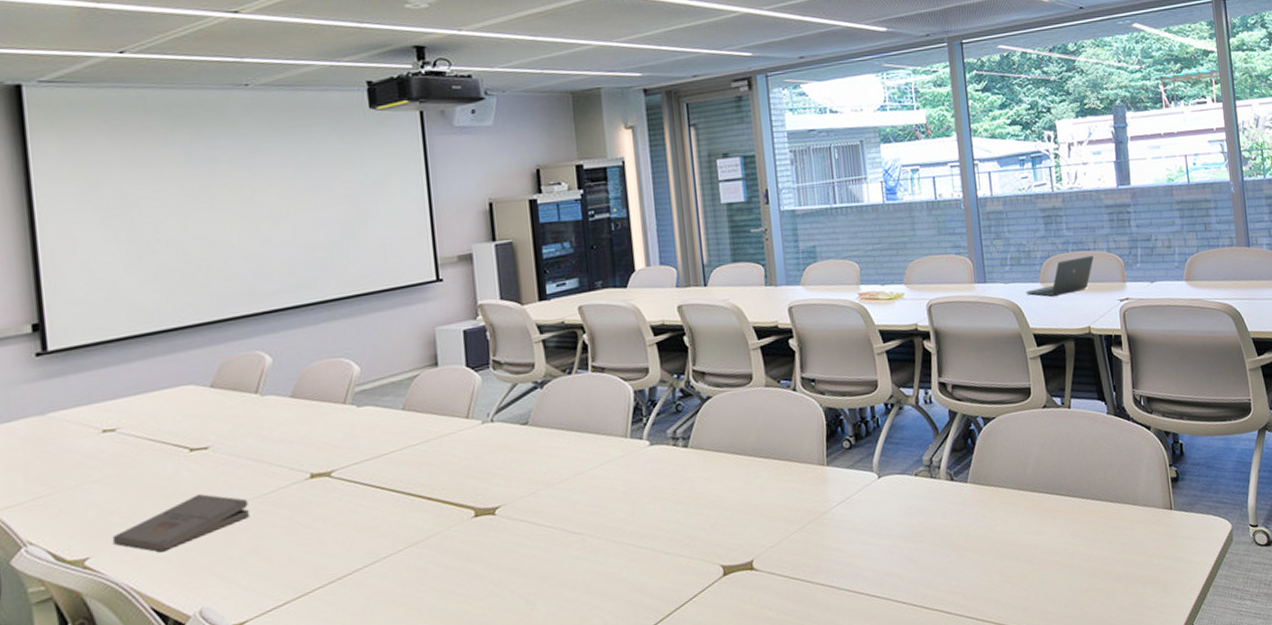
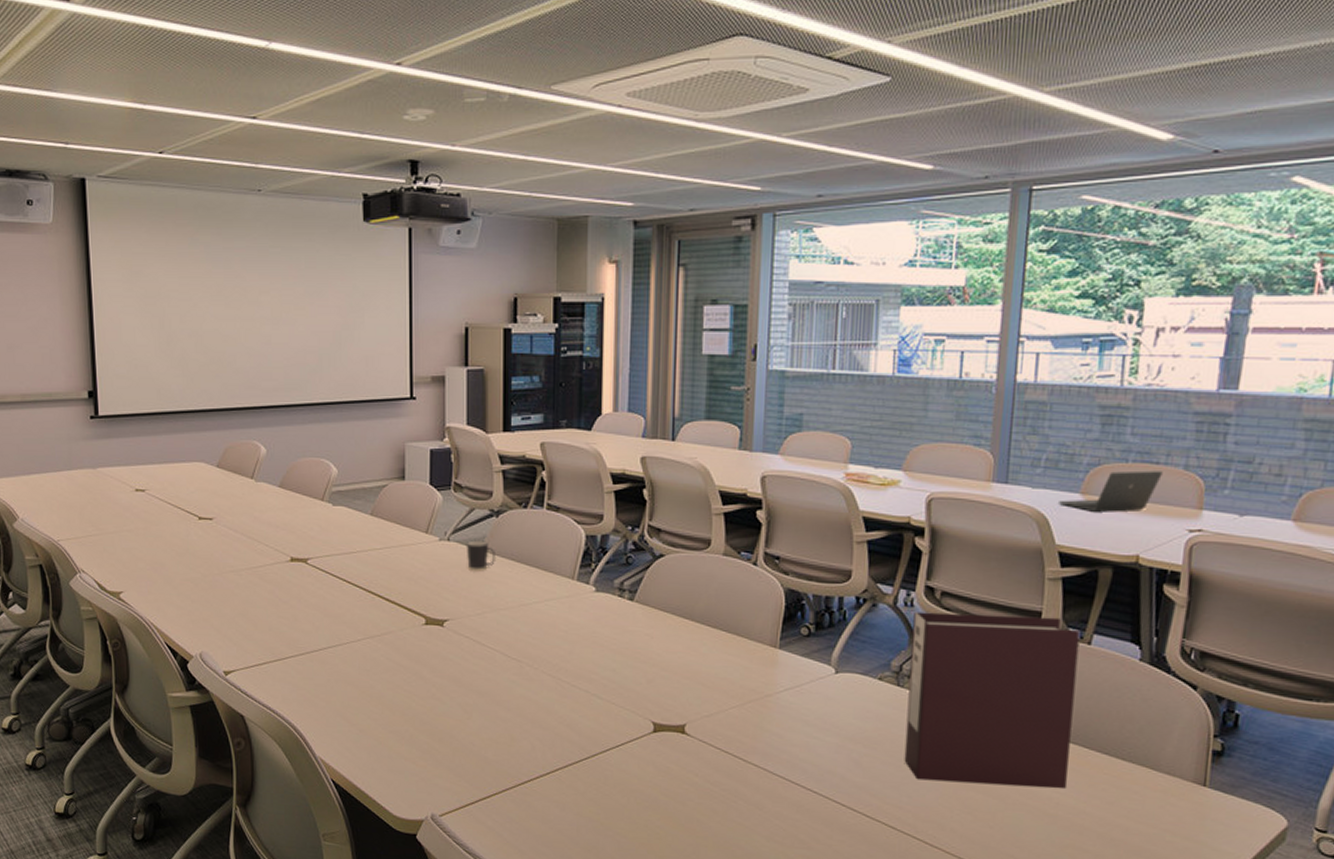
pizza box: present [112,494,249,553] -> none [139,557,241,599]
mug: none [511,415,544,450] -> present [466,540,495,572]
binder: none [933,390,1077,562] -> present [904,611,1081,790]

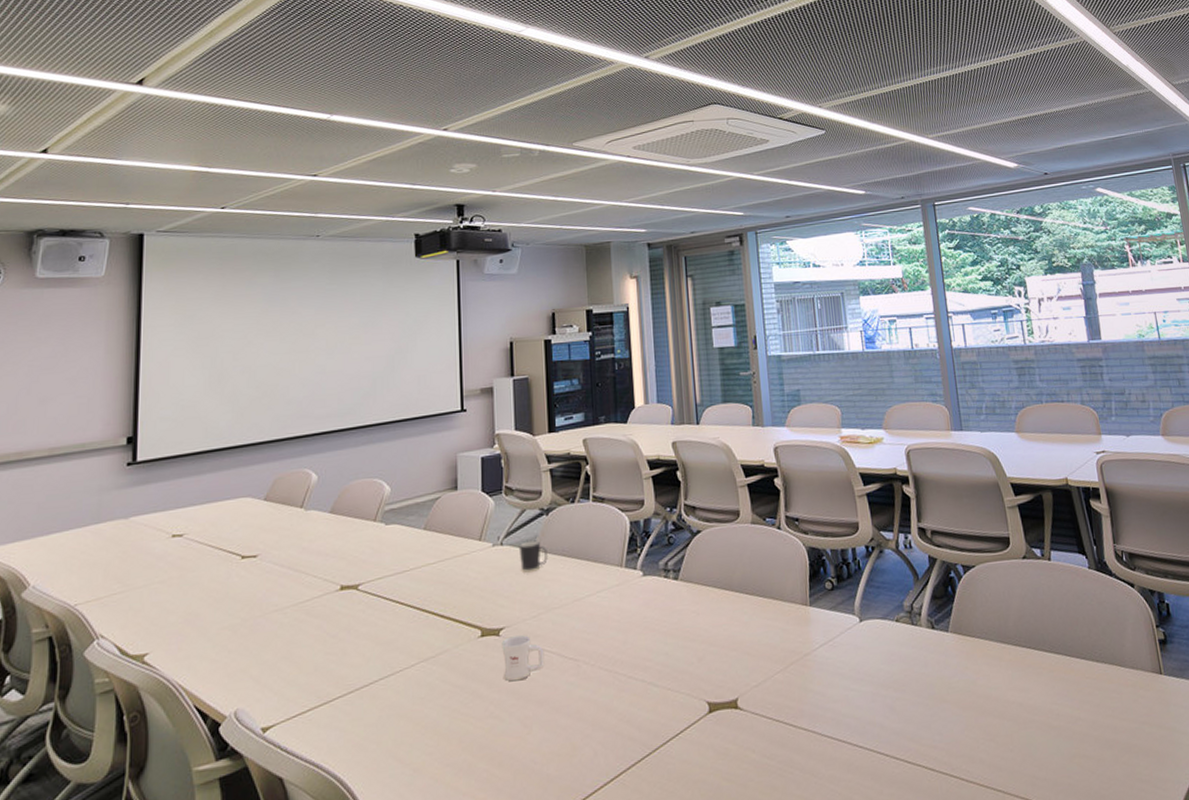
mug: none [445,629,488,671] -> present [501,635,545,682]
binder: present [904,611,1081,790] -> none [913,540,1062,715]
laptop: present [1059,470,1163,512] -> none [1002,407,1068,447]

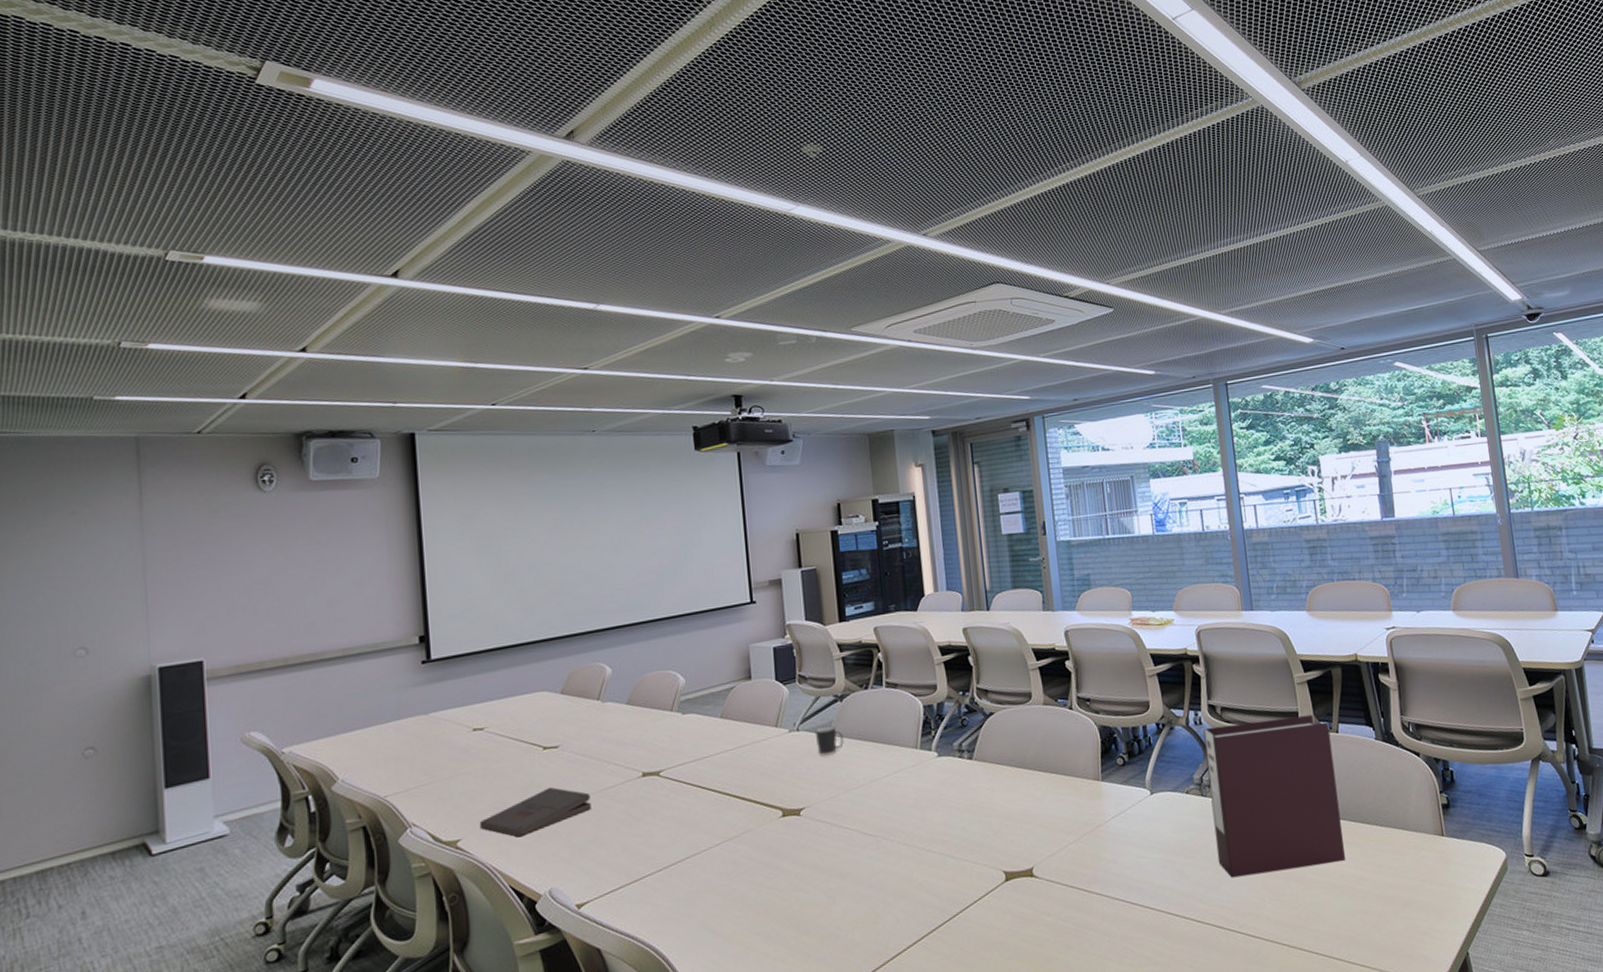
pizza box: none [169,599,285,653] -> present [479,787,591,838]
mug: present [501,635,545,682] -> none [802,814,846,858]
binder: none [913,540,1062,715] -> present [1203,714,1346,878]

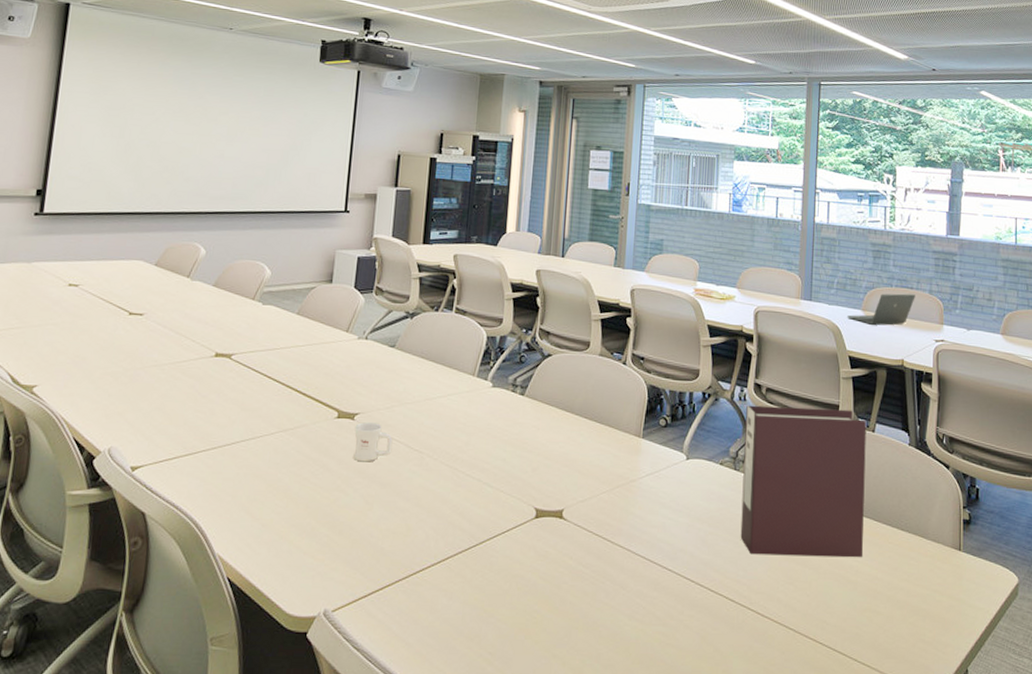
pizza box: present [479,787,591,838] -> none [56,352,164,393]
mug: none [802,814,846,858] -> present [353,422,393,462]
mug: present [814,725,844,757] -> none [381,339,408,369]
laptop: none [1292,585,1359,624] -> present [847,293,915,325]

